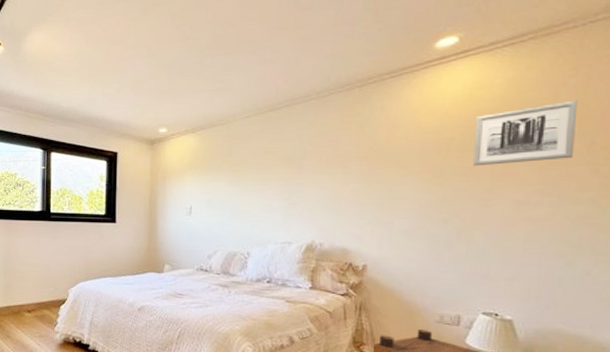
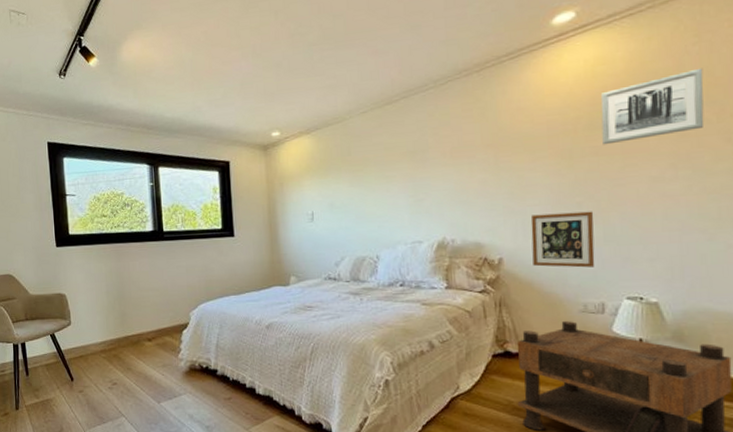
picture frame: none [395,227,458,281] -> present [530,211,595,268]

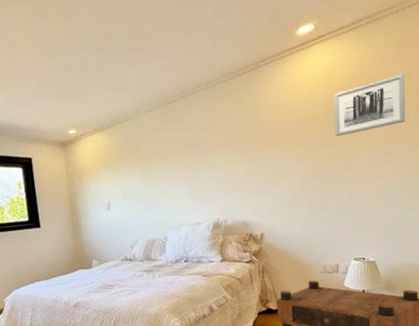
picture frame: present [530,211,595,268] -> none [284,191,331,238]

